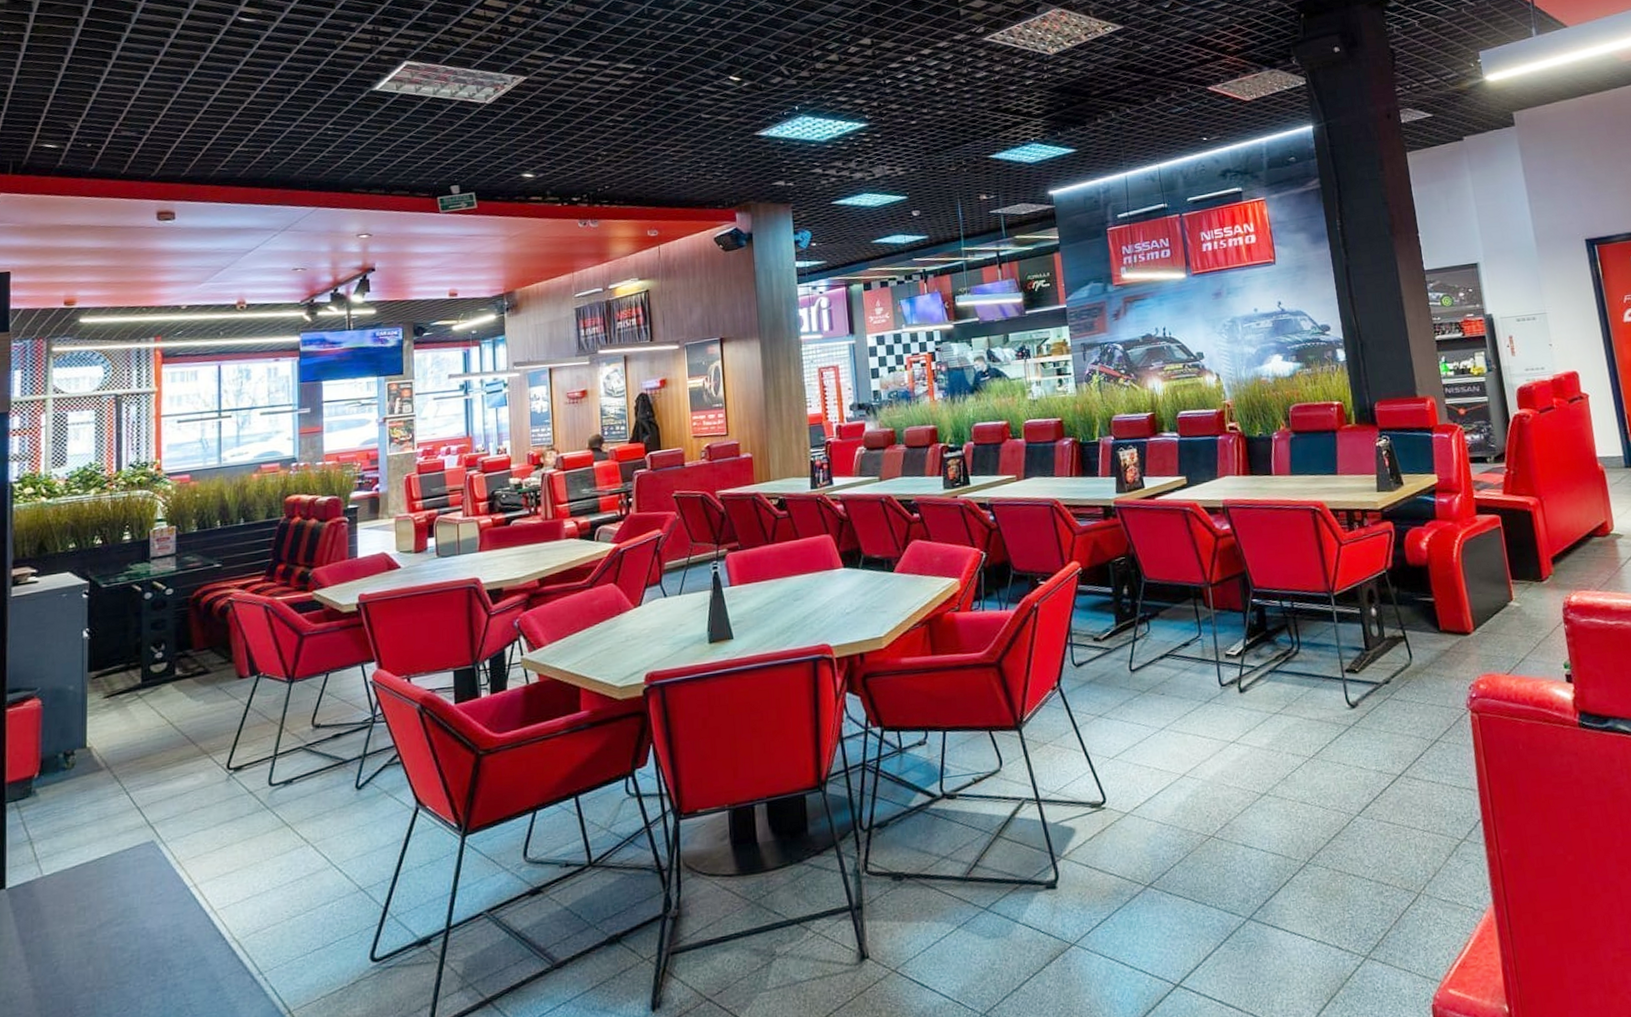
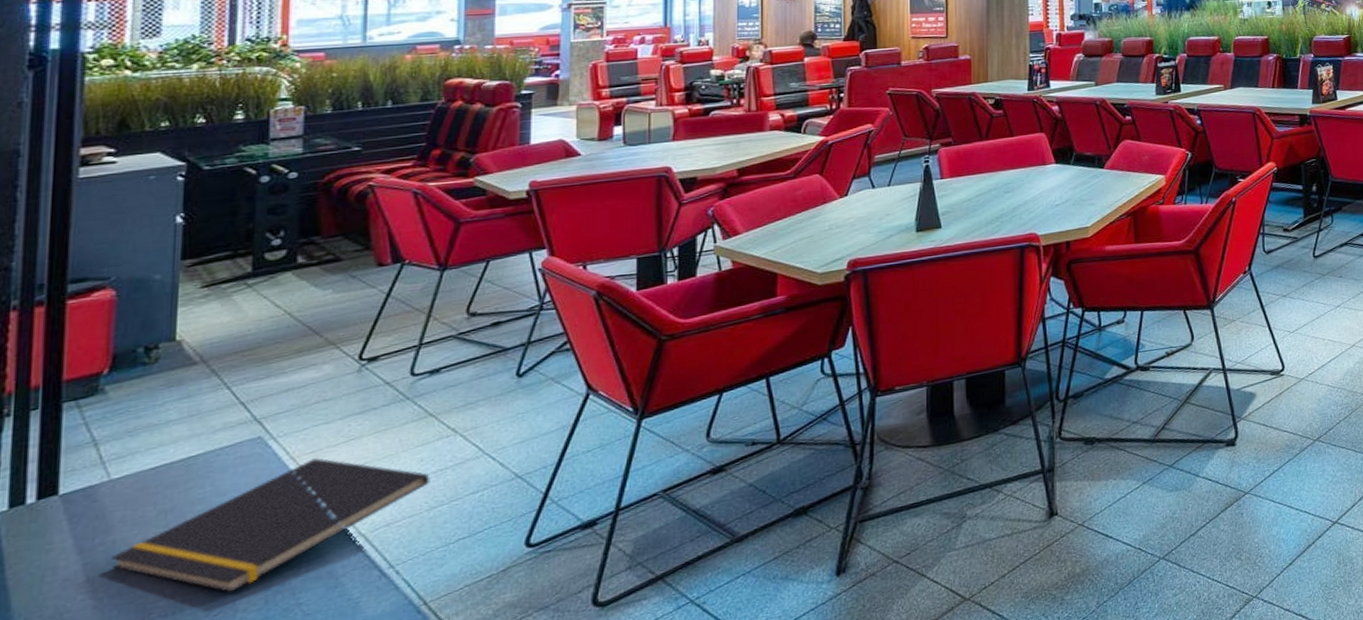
notepad: none [46,862,289,990] -> present [111,457,430,593]

